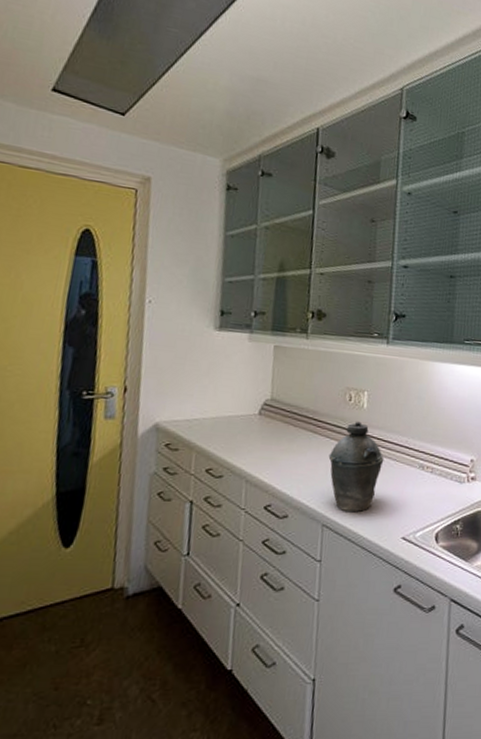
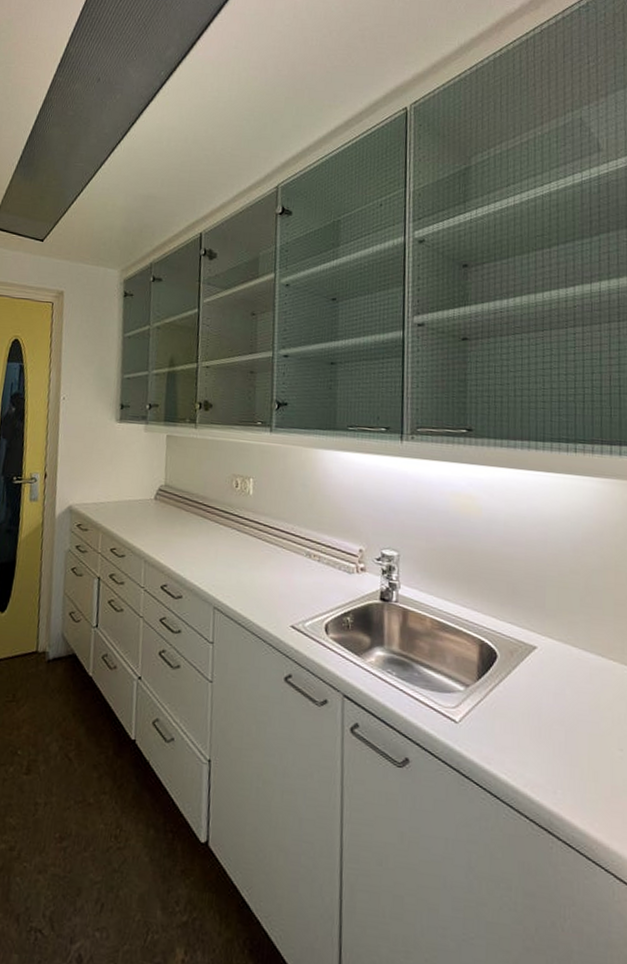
kettle: present [328,421,384,513] -> none [218,507,271,598]

